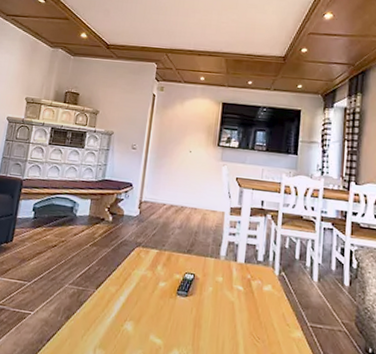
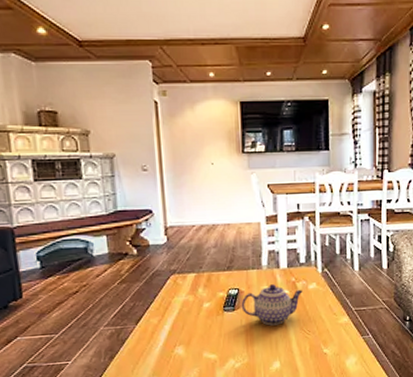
teapot: none [194,277,257,323] -> present [241,284,303,326]

